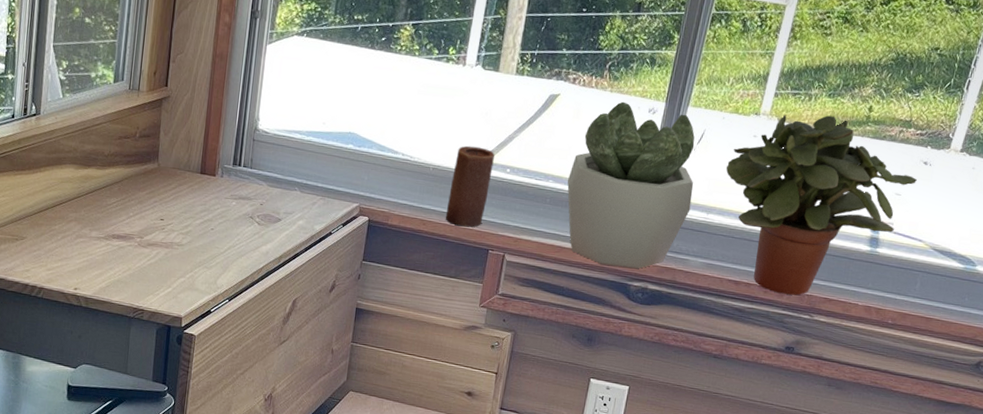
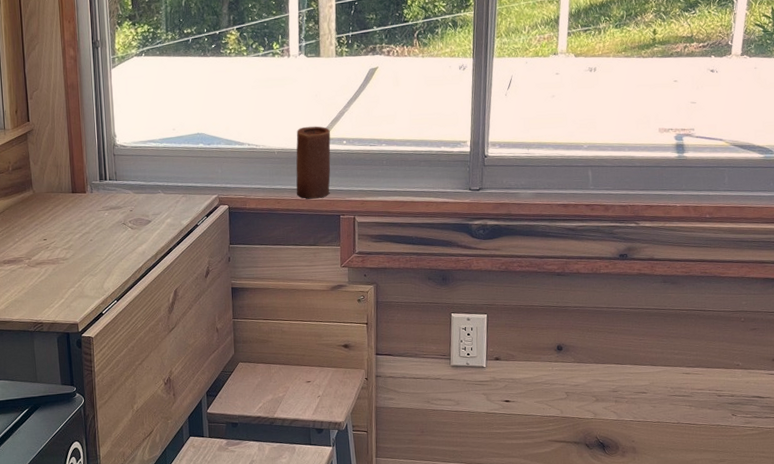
succulent plant: present [567,101,695,269] -> none [398,64,512,210]
potted plant: present [726,114,917,296] -> none [537,44,707,209]

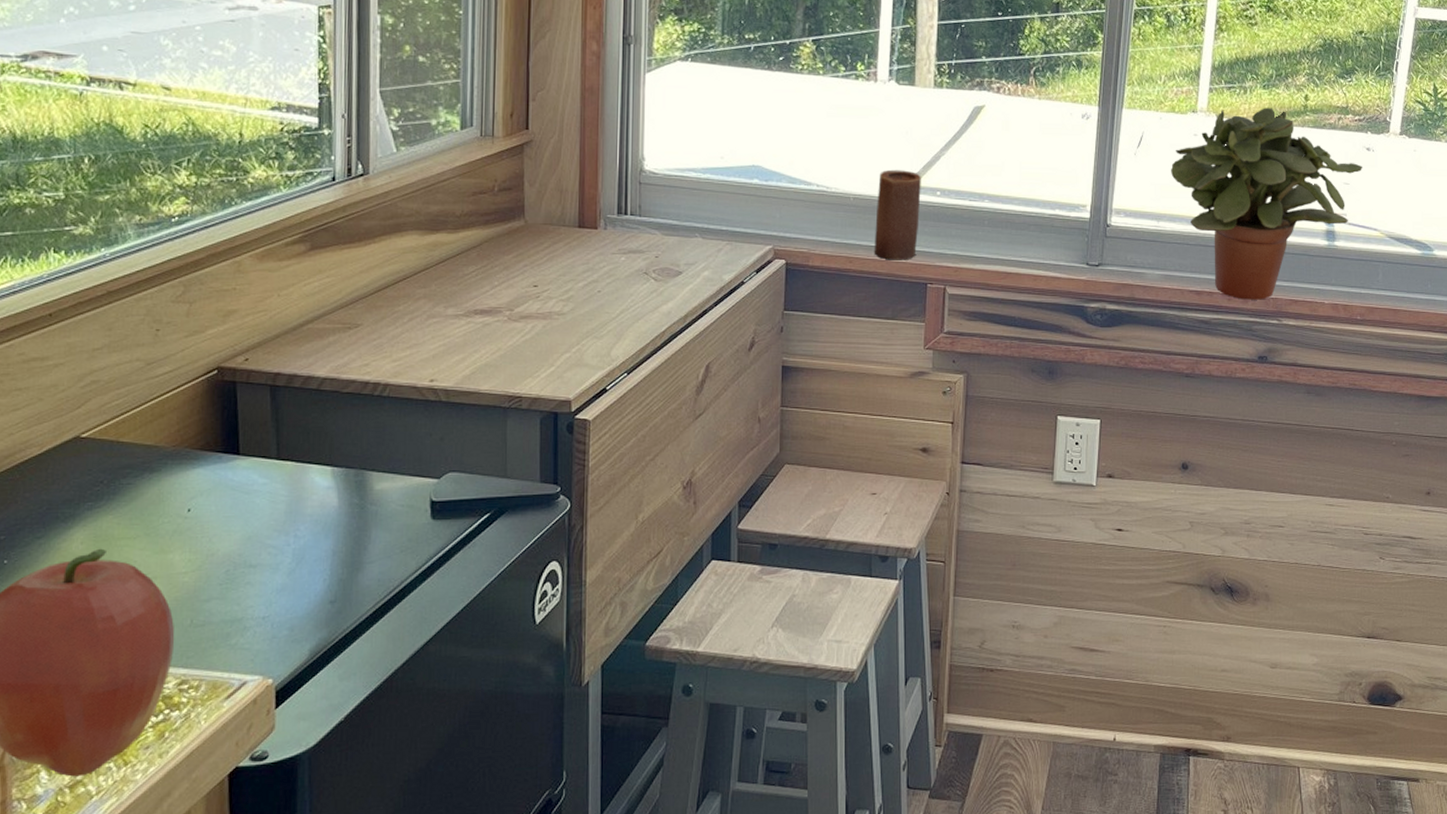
potted plant: none [537,44,707,209] -> present [1171,108,1362,300]

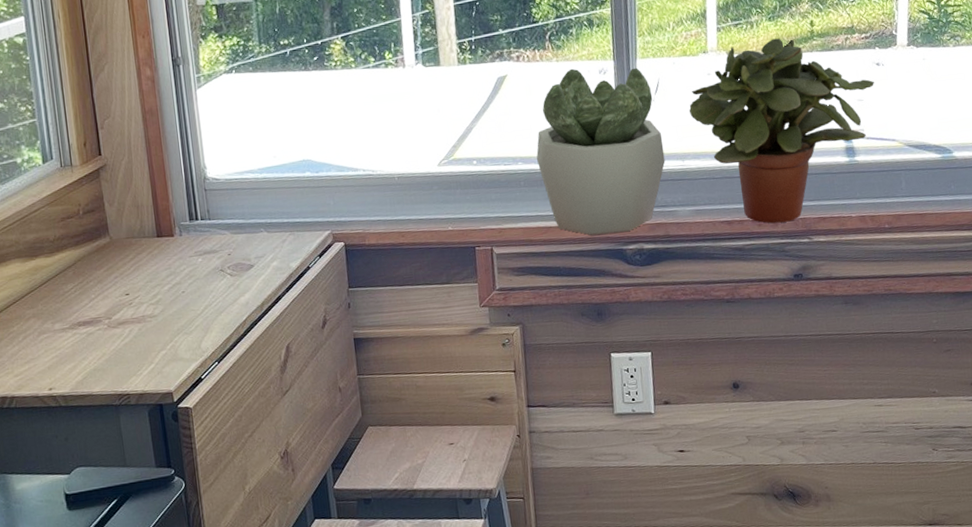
candle: present [874,169,921,260] -> none [418,145,462,230]
succulent plant: none [1004,108,1140,289] -> present [536,67,665,235]

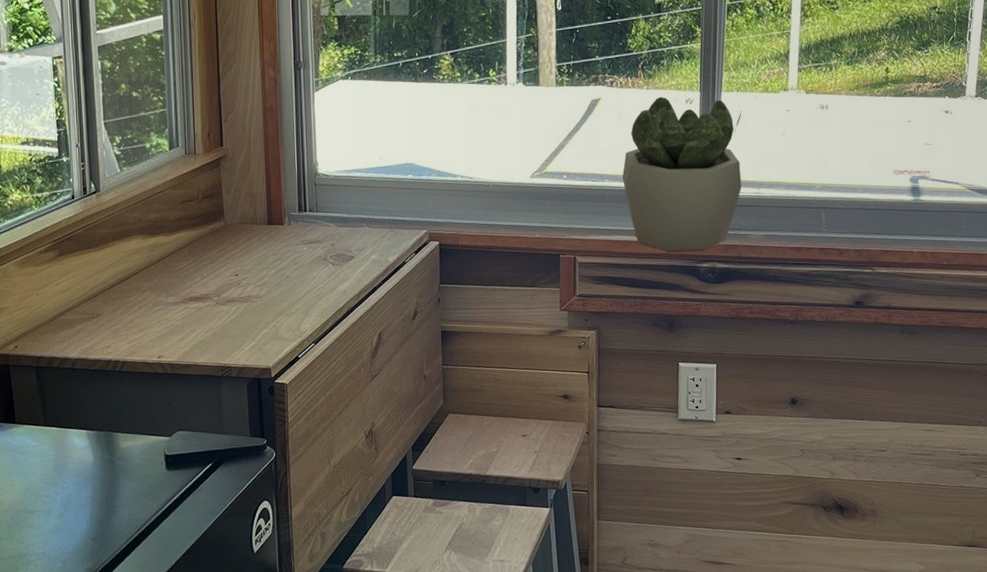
potted plant: present [689,38,874,224] -> none [767,81,942,253]

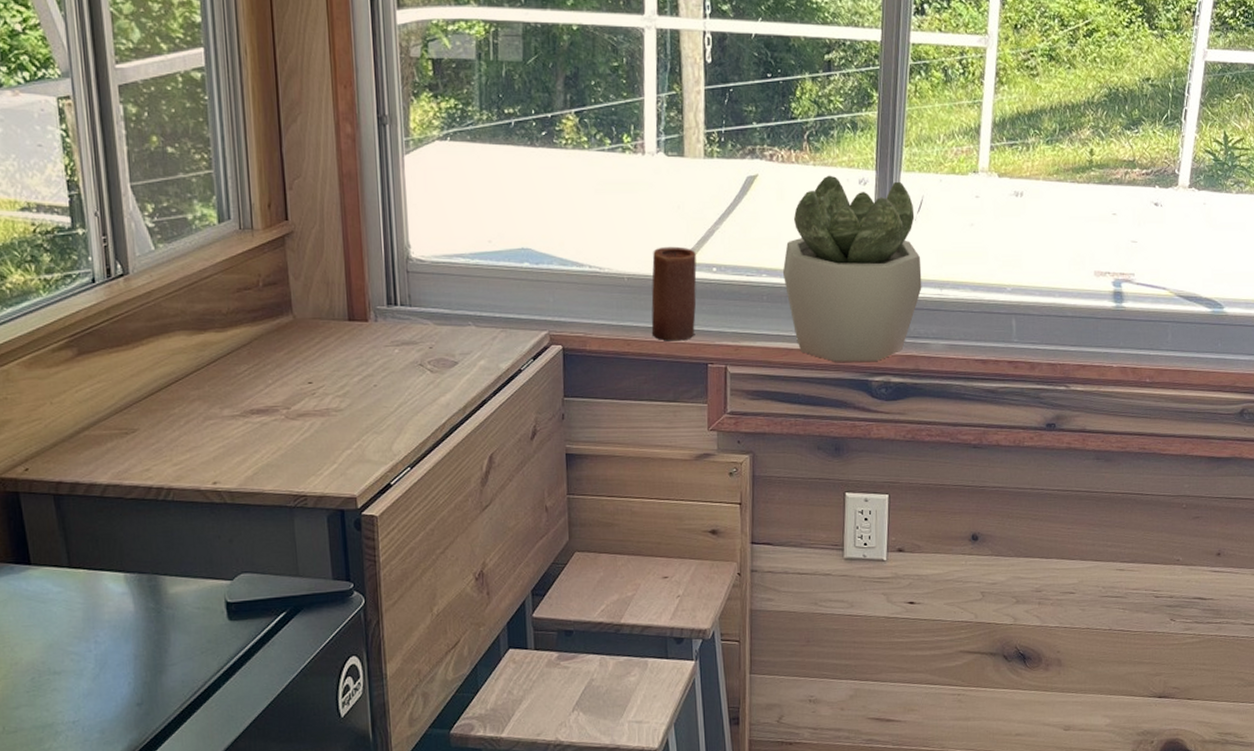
candle: none [512,158,550,236] -> present [651,246,697,341]

